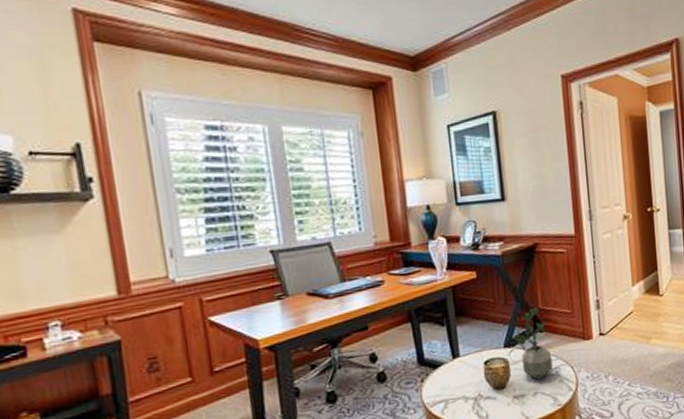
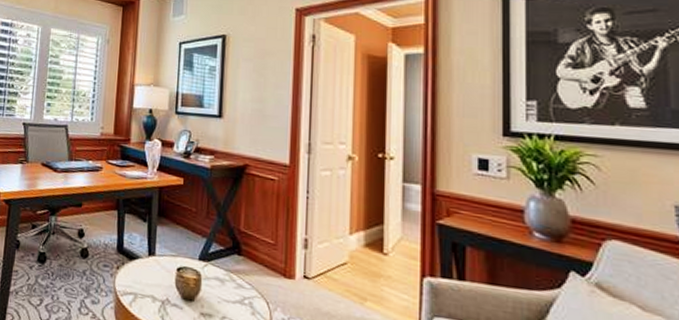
potted plant: present [512,306,553,380] -> none [209,227,247,305]

